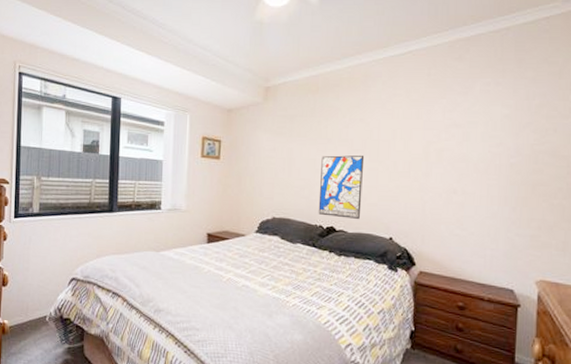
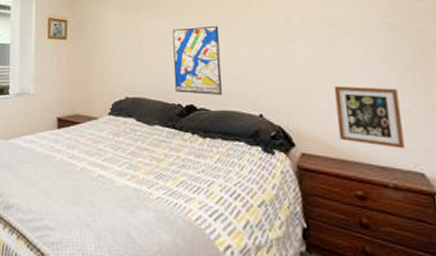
picture frame: none [452,215,507,270] -> present [333,85,406,149]

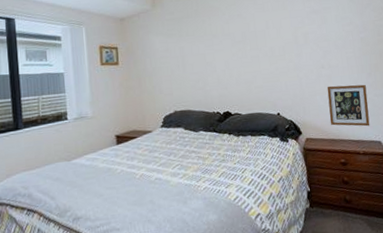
wall art: present [172,25,222,95] -> none [210,45,250,103]

